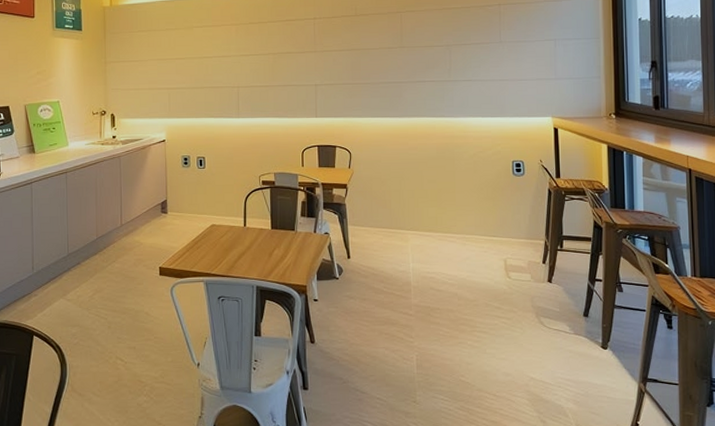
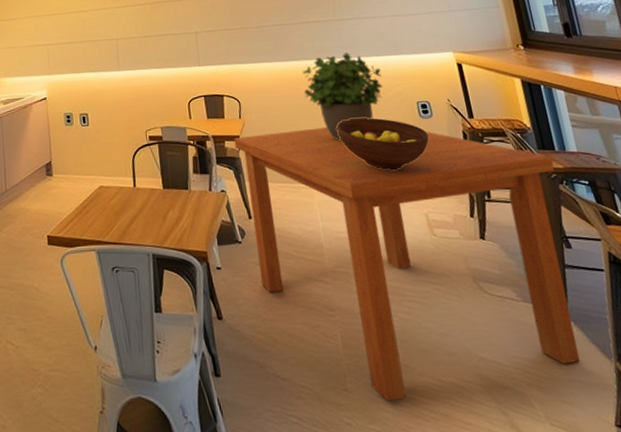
dining table: none [341,180,622,411] -> present [233,127,581,402]
potted plant: none [412,112,484,192] -> present [303,53,383,141]
fruit bowl: none [437,173,518,220] -> present [336,118,429,170]

